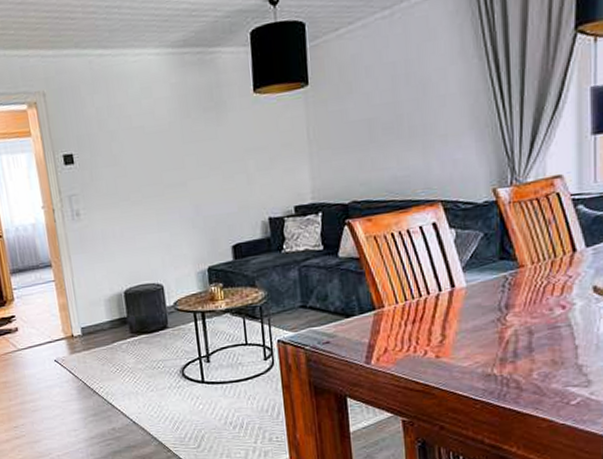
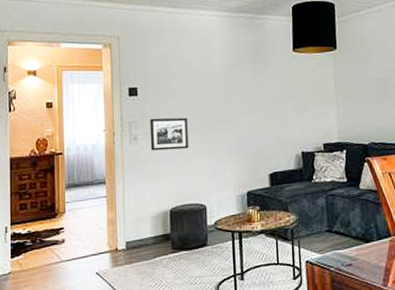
picture frame: none [91,185,138,227] -> present [149,117,188,151]

